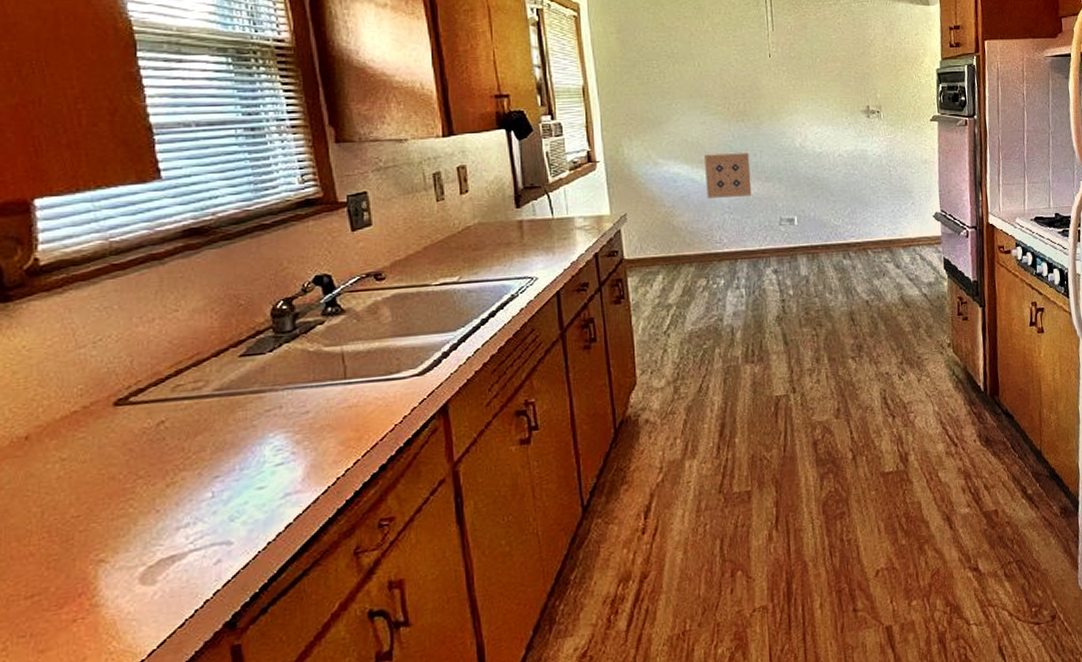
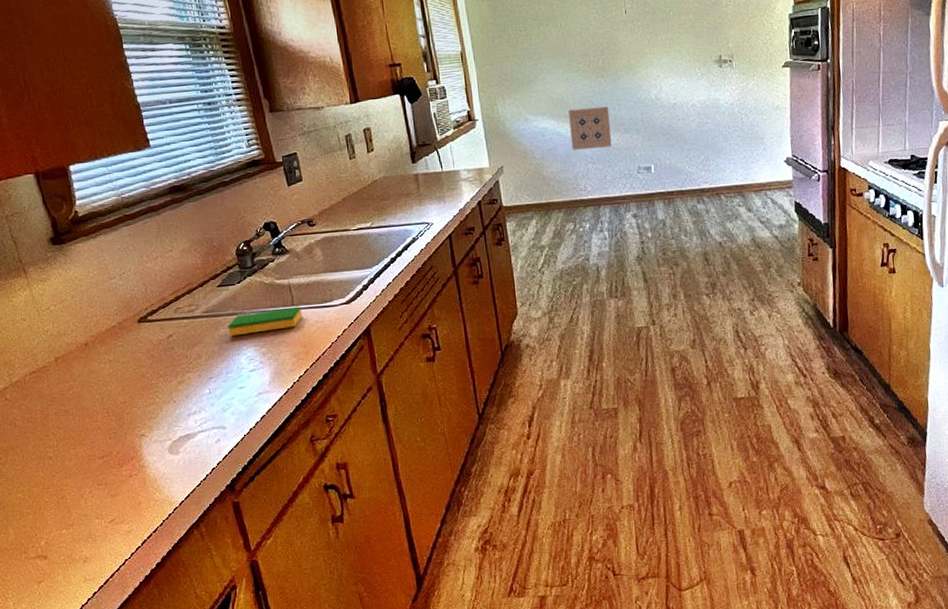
dish sponge: none [249,380,357,421] -> present [228,306,302,337]

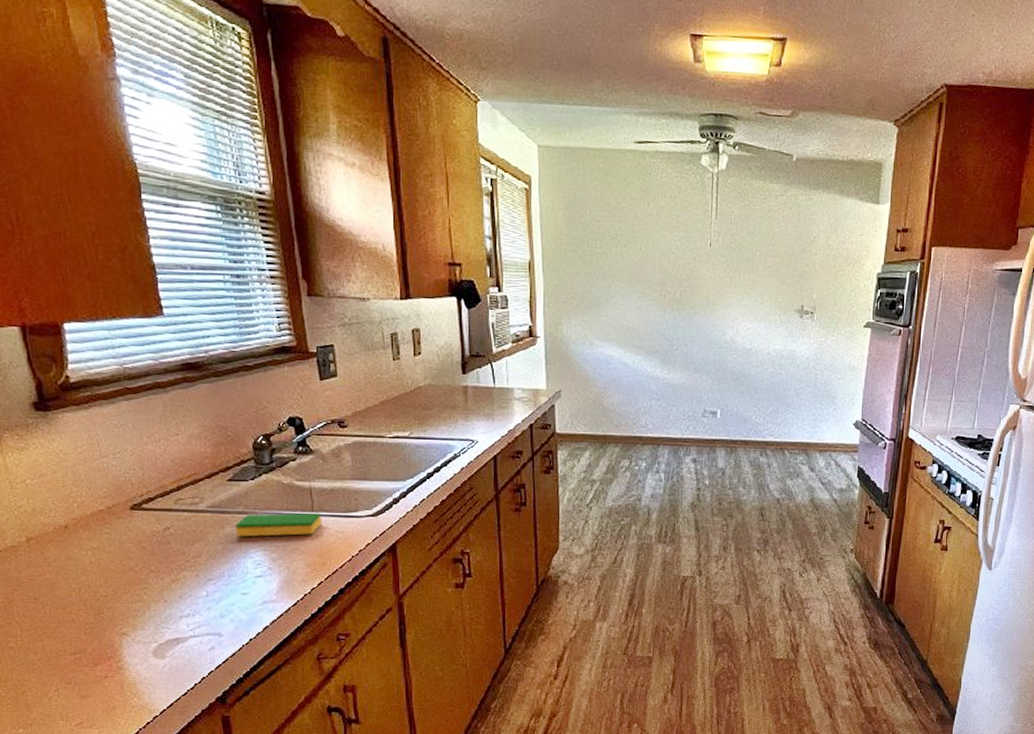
wall art: present [568,106,612,150] -> none [637,340,681,385]

